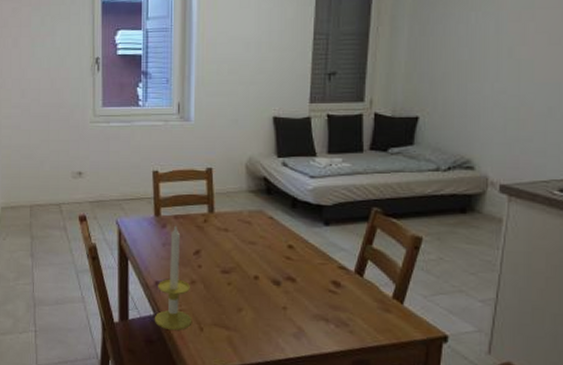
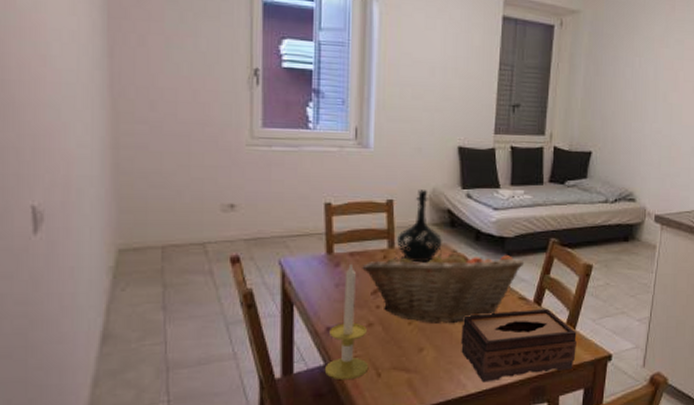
fruit basket: none [185,213,344,288] -> present [362,247,525,324]
bottle: none [217,159,259,227] -> present [397,190,442,263]
tissue box: none [279,279,405,349] -> present [461,308,577,383]

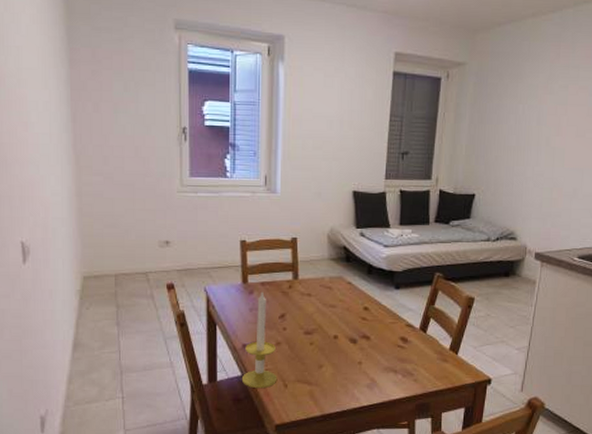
fruit basket: present [362,247,525,324] -> none [271,279,412,346]
bottle: present [397,190,442,263] -> none [301,229,339,292]
tissue box: present [461,308,577,383] -> none [355,335,459,397]

